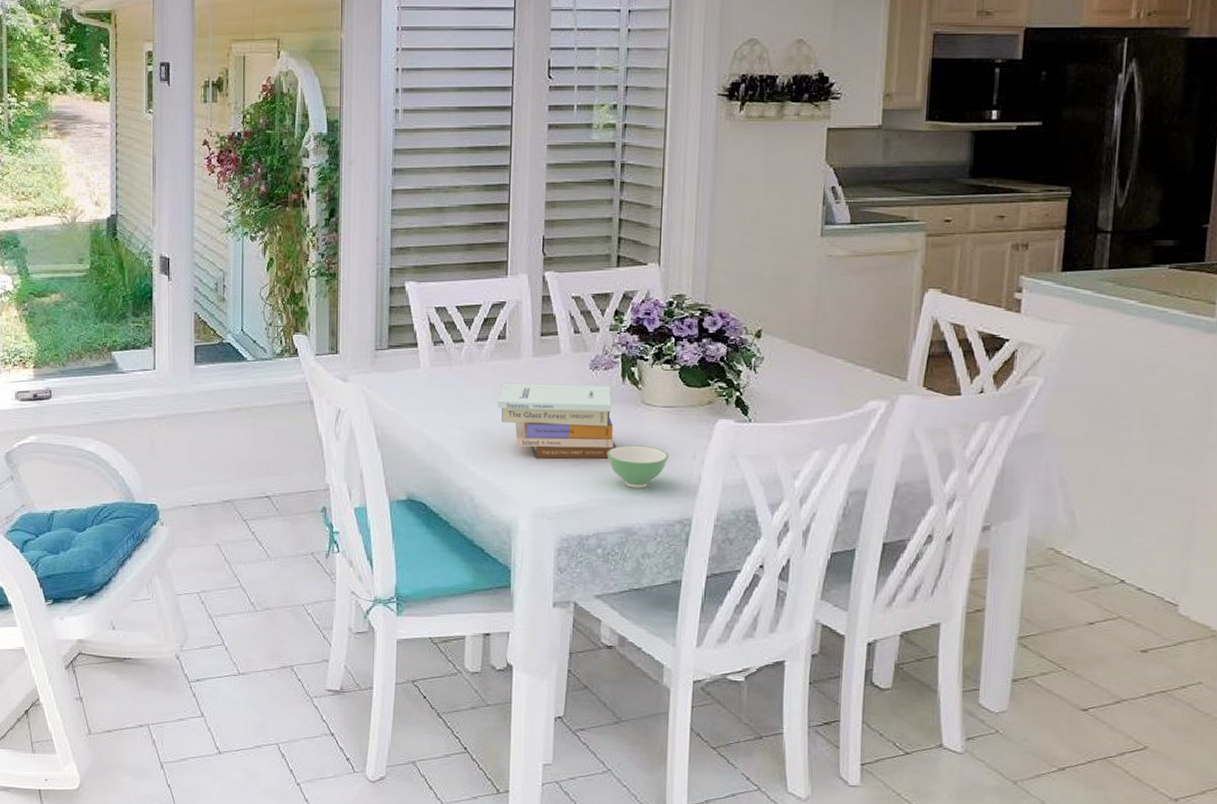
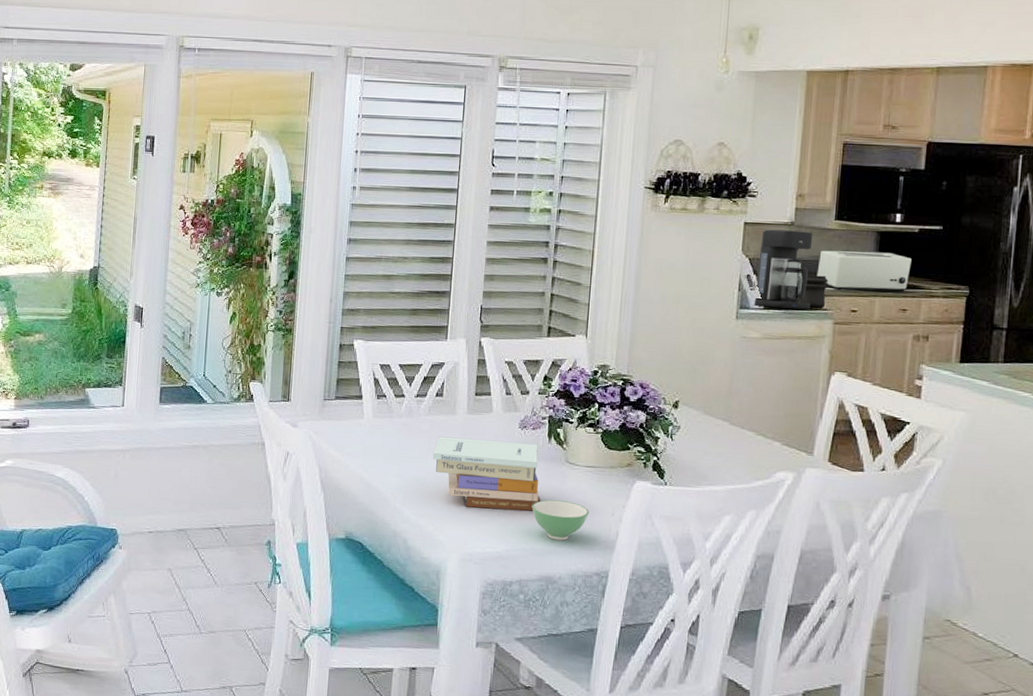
coffee maker: none [840,135,903,223] -> present [754,229,813,311]
jar: none [889,183,920,221] -> present [799,275,829,309]
toaster: none [907,154,1009,199] -> present [816,250,912,292]

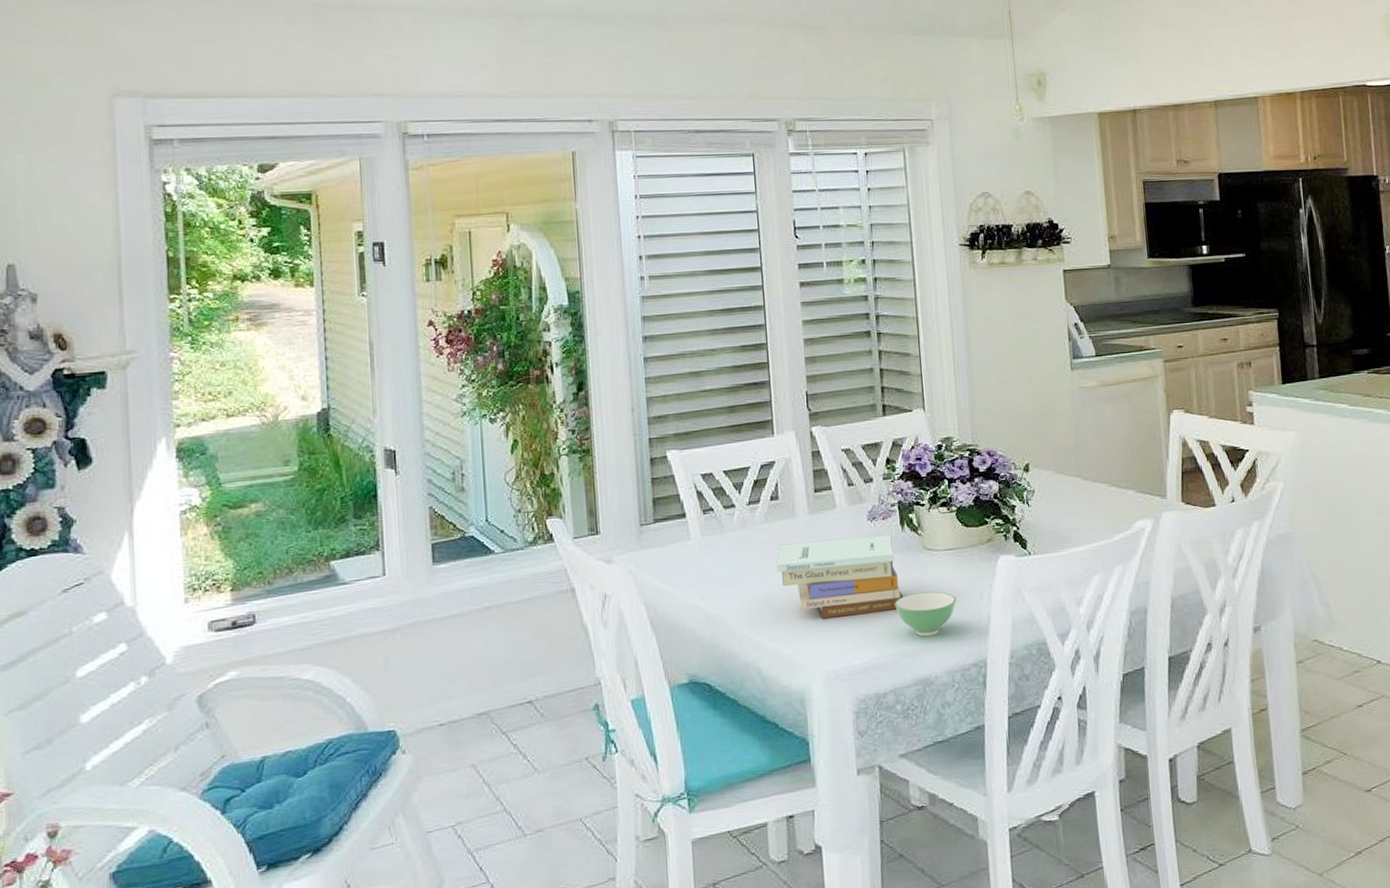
coffee maker: present [754,229,813,311] -> none [1082,272,1140,355]
jar: present [799,275,829,309] -> none [1126,315,1153,350]
toaster: present [816,250,912,292] -> none [1139,284,1224,329]

